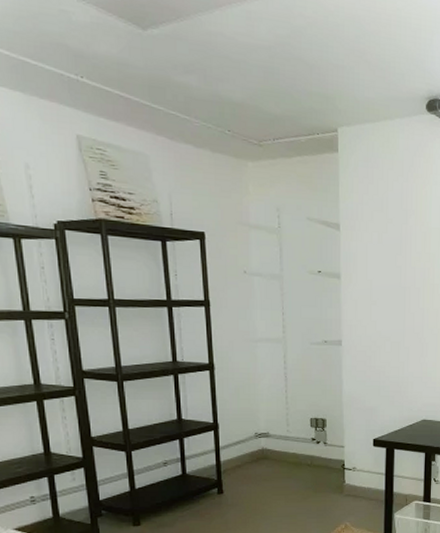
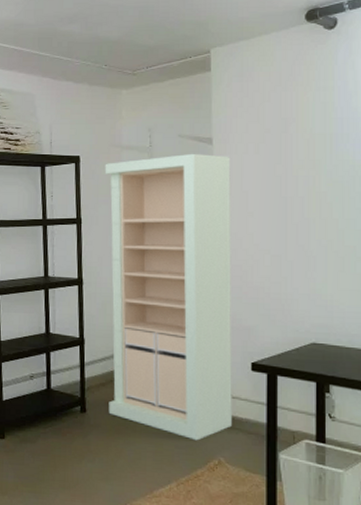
storage cabinet: none [232,238,357,510] -> present [104,153,232,441]

